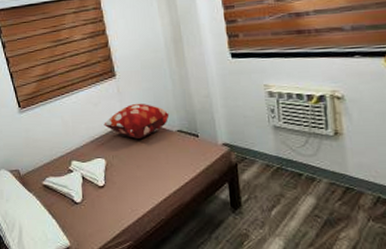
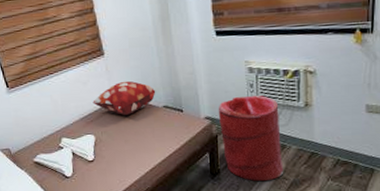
laundry hamper: none [236,121,316,219] -> present [218,95,284,182]

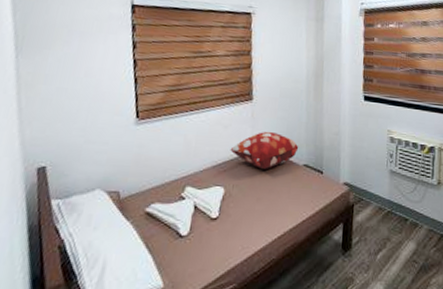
laundry hamper: present [218,95,284,182] -> none [357,165,415,263]

